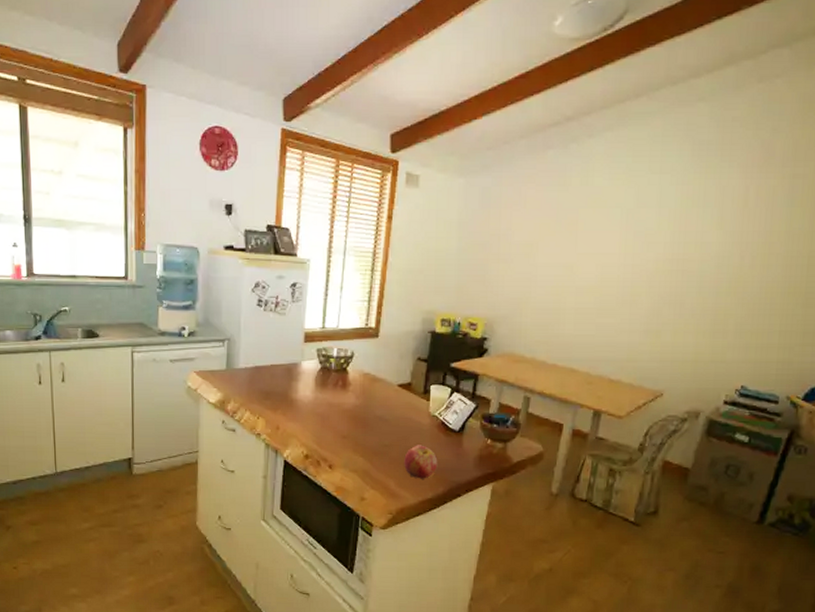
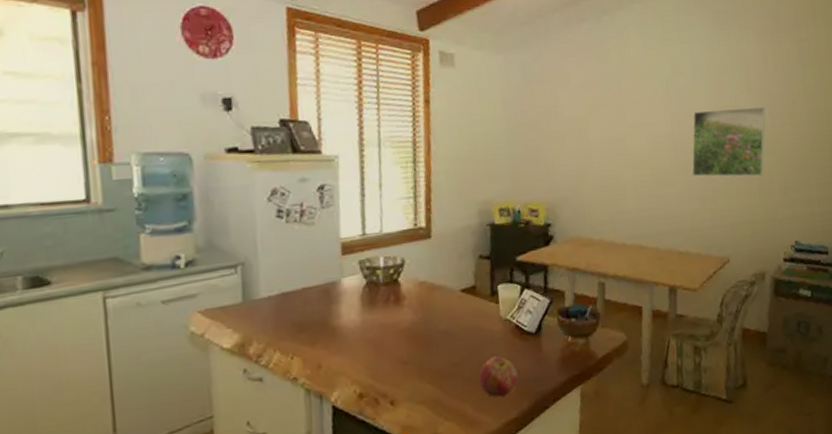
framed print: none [638,244,736,316] -> present [691,107,766,177]

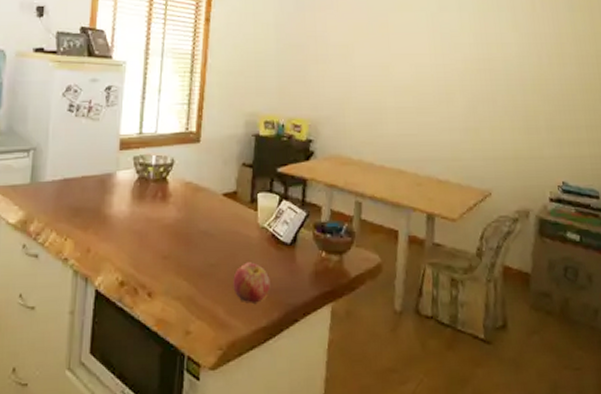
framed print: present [691,107,766,177] -> none [454,45,532,113]

